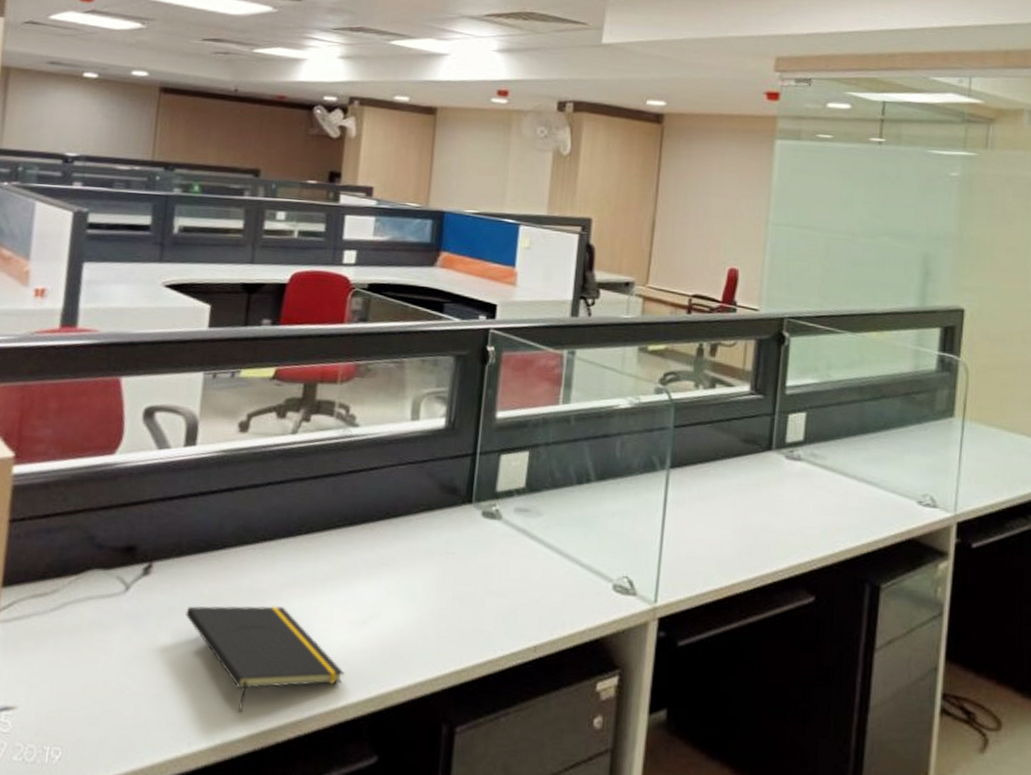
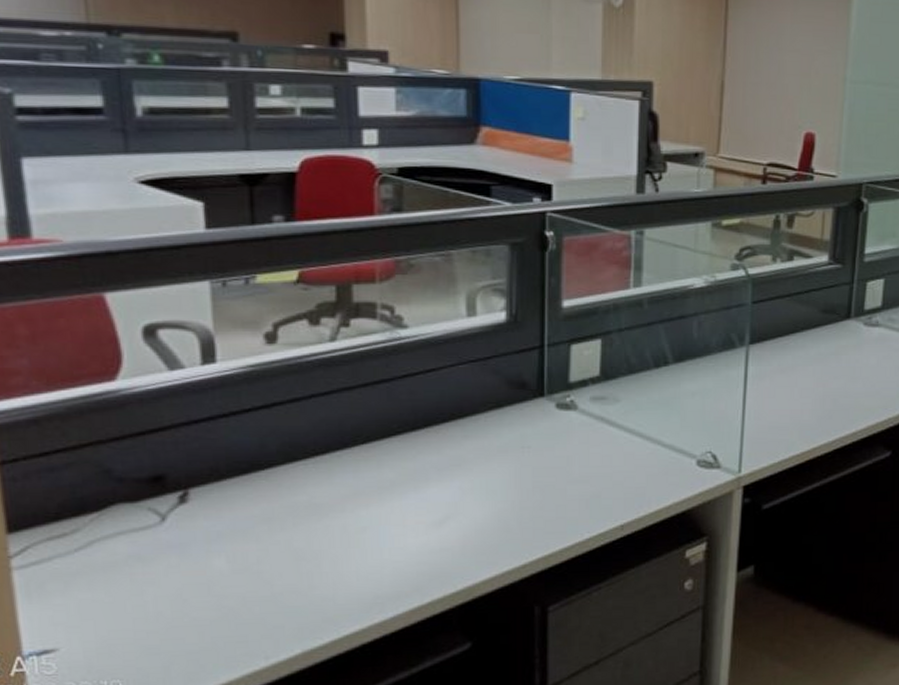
notepad: present [185,605,344,714] -> none [238,517,425,624]

